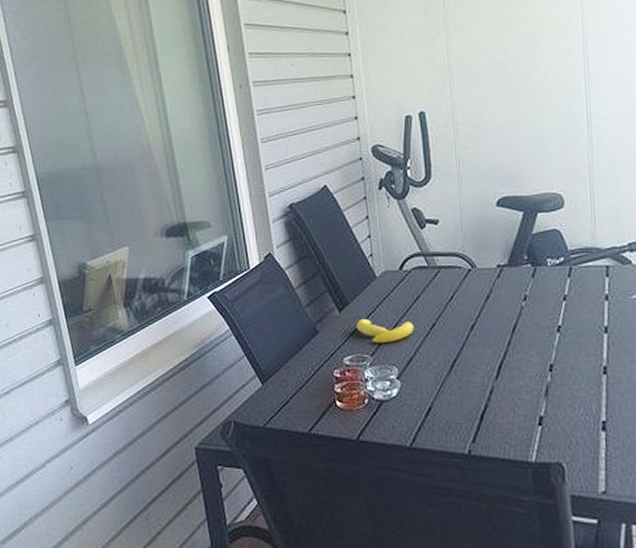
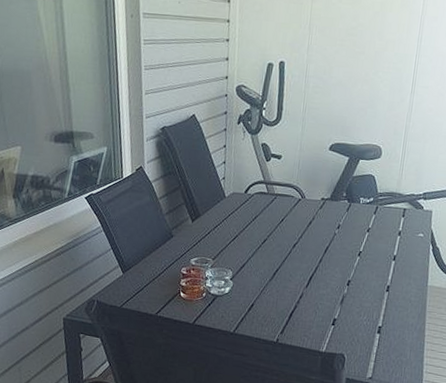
banana: present [357,319,414,344] -> none [204,229,250,251]

